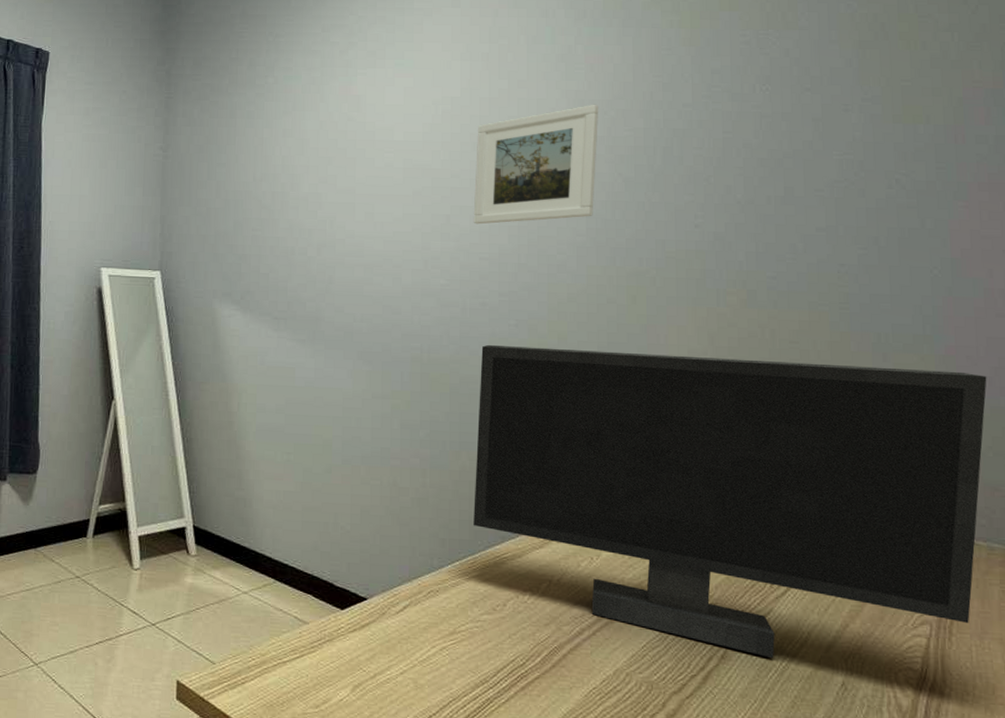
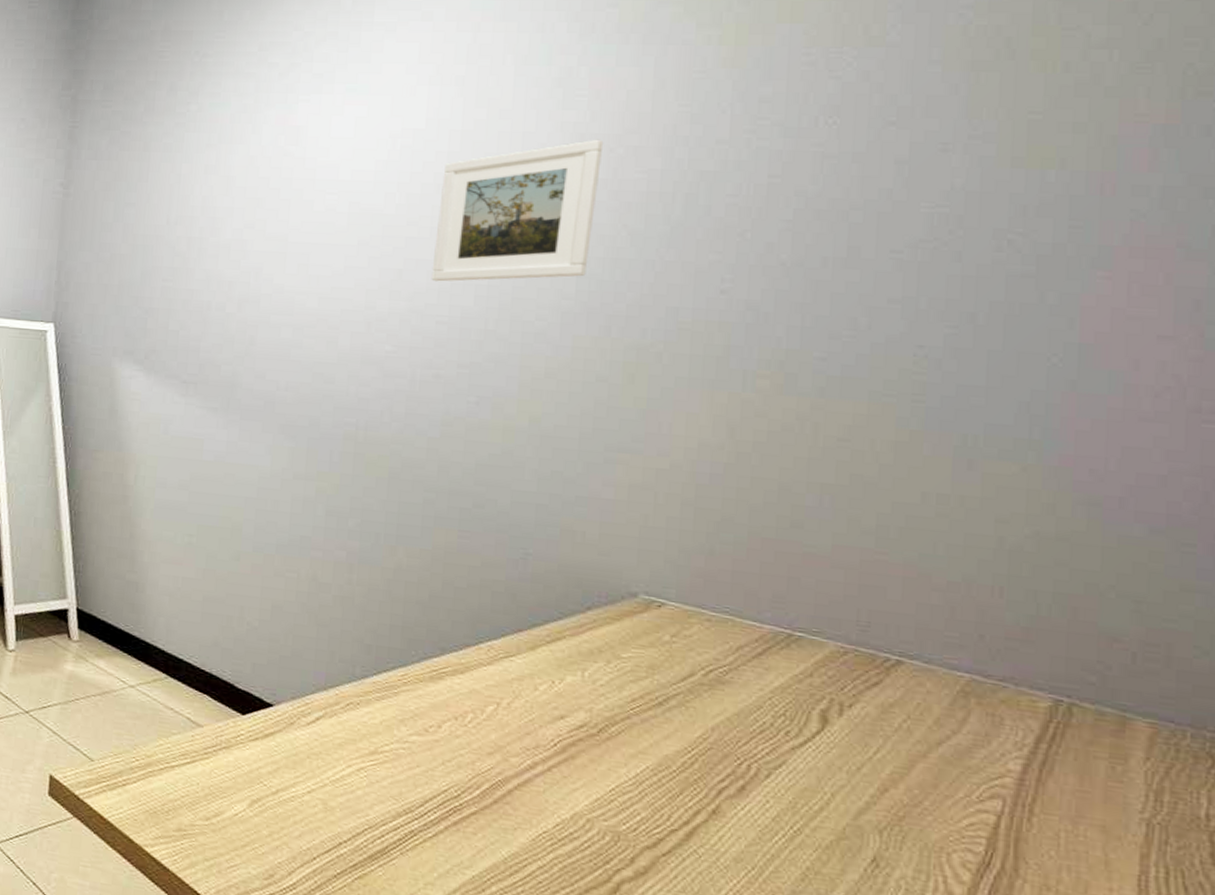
monitor: present [474,344,987,658] -> none [407,423,1117,819]

